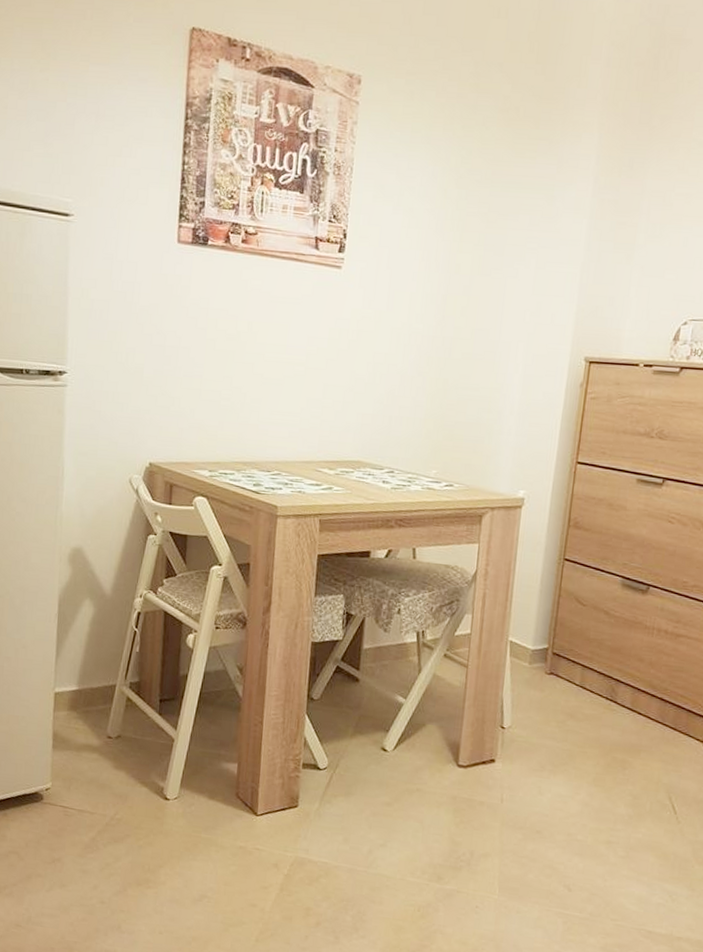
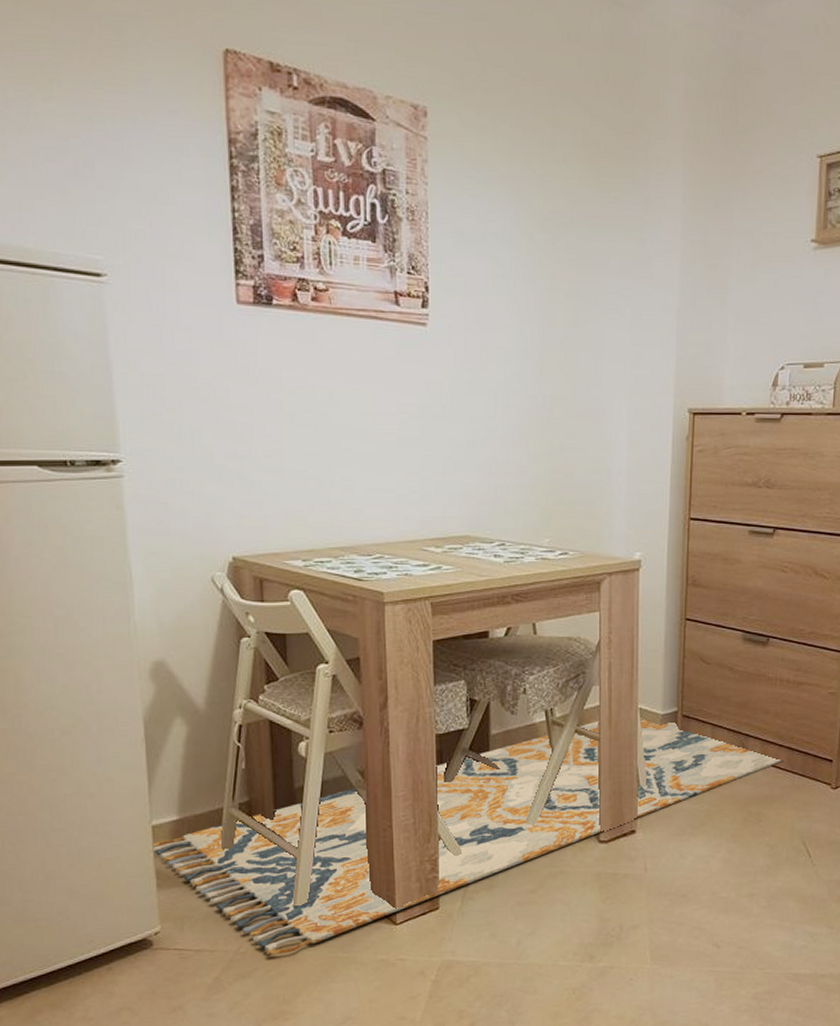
rug: none [51,648,654,826] -> present [151,718,783,956]

